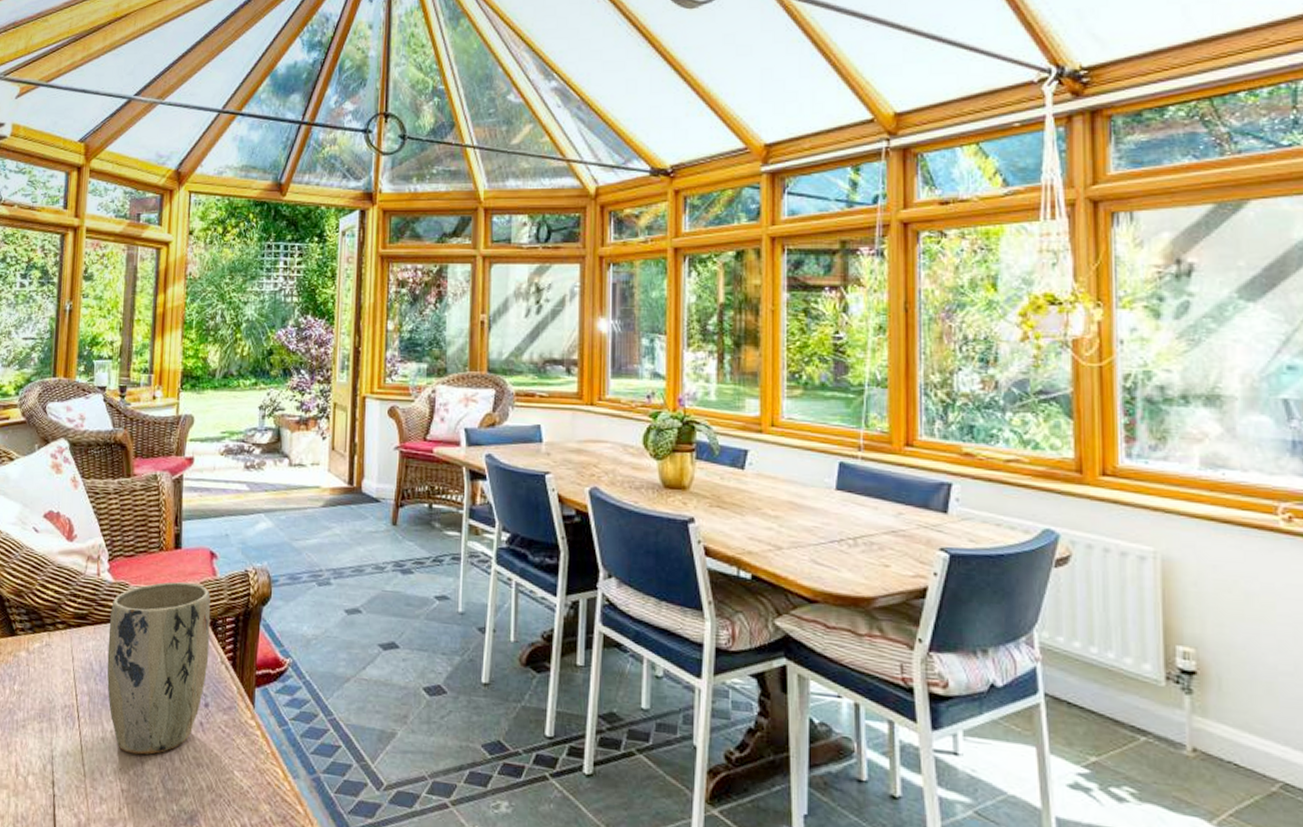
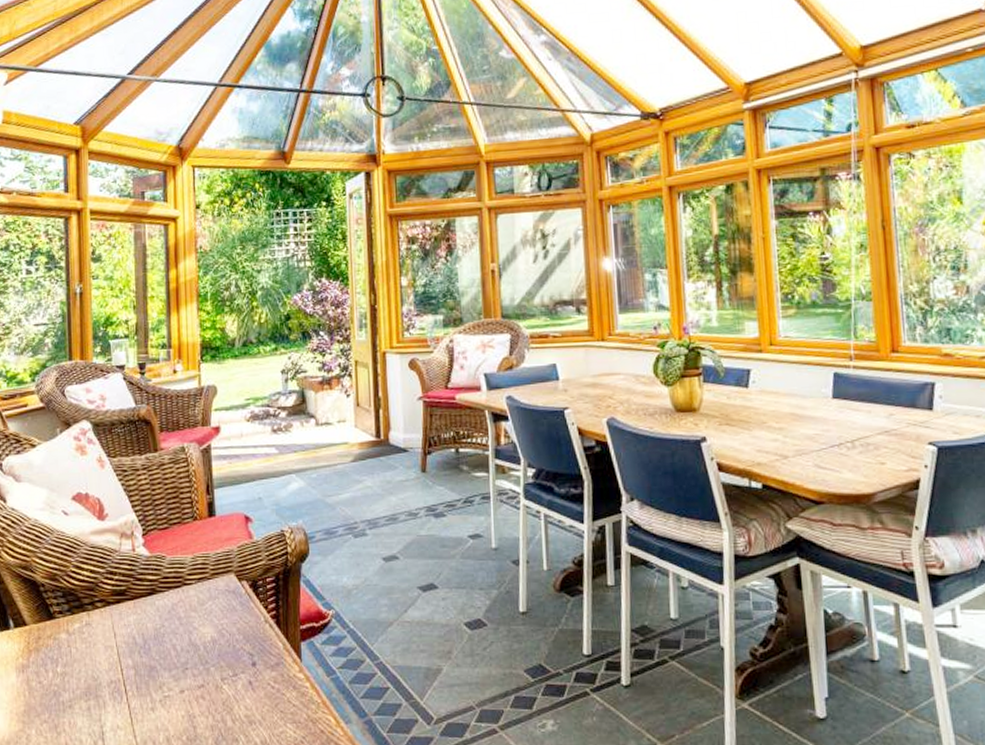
plant pot: present [107,582,211,755] -> none [149,548,252,720]

